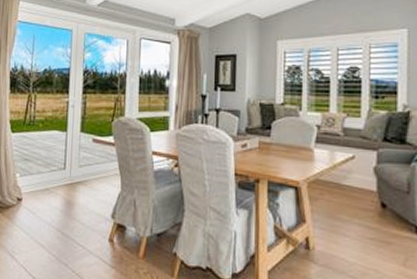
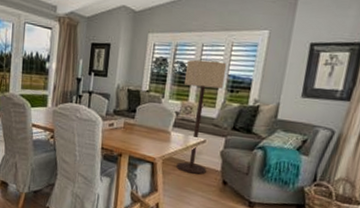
floor lamp: none [323,65,368,198] -> present [176,59,227,175]

